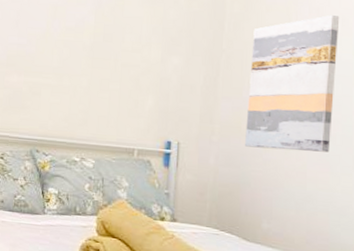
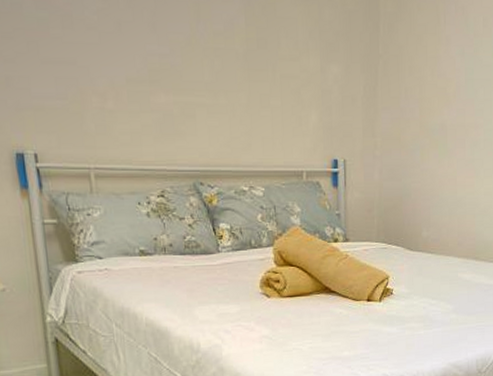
wall art: present [245,14,340,153] -> none [404,14,482,158]

